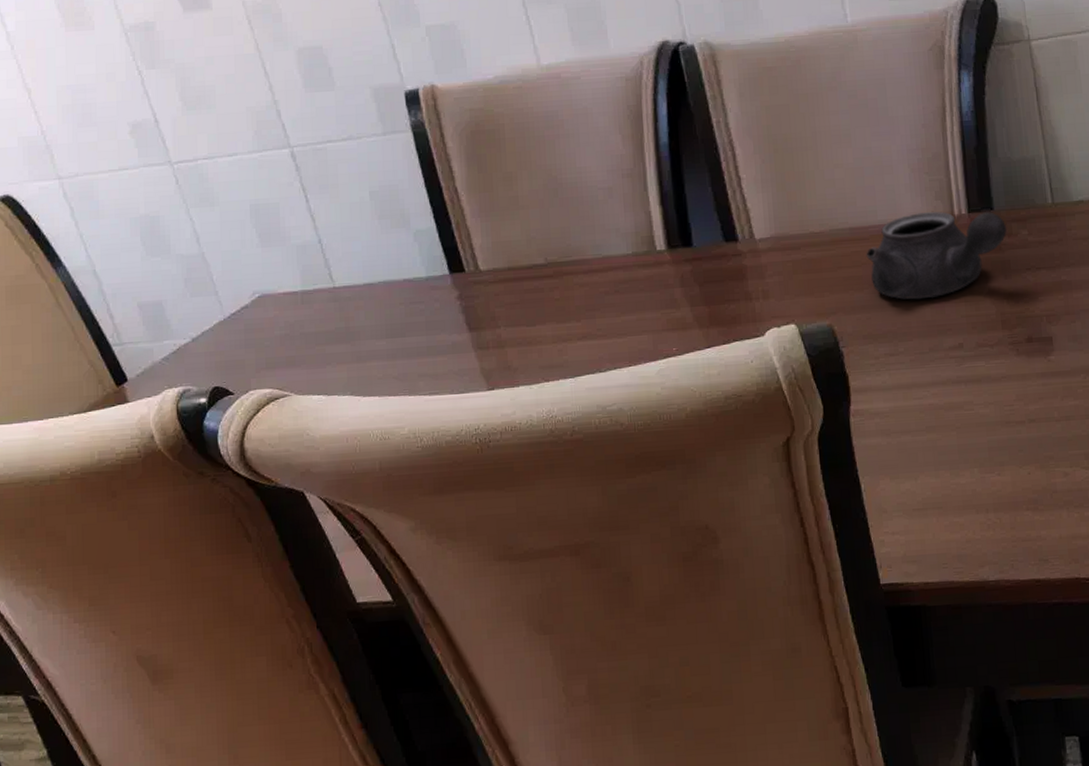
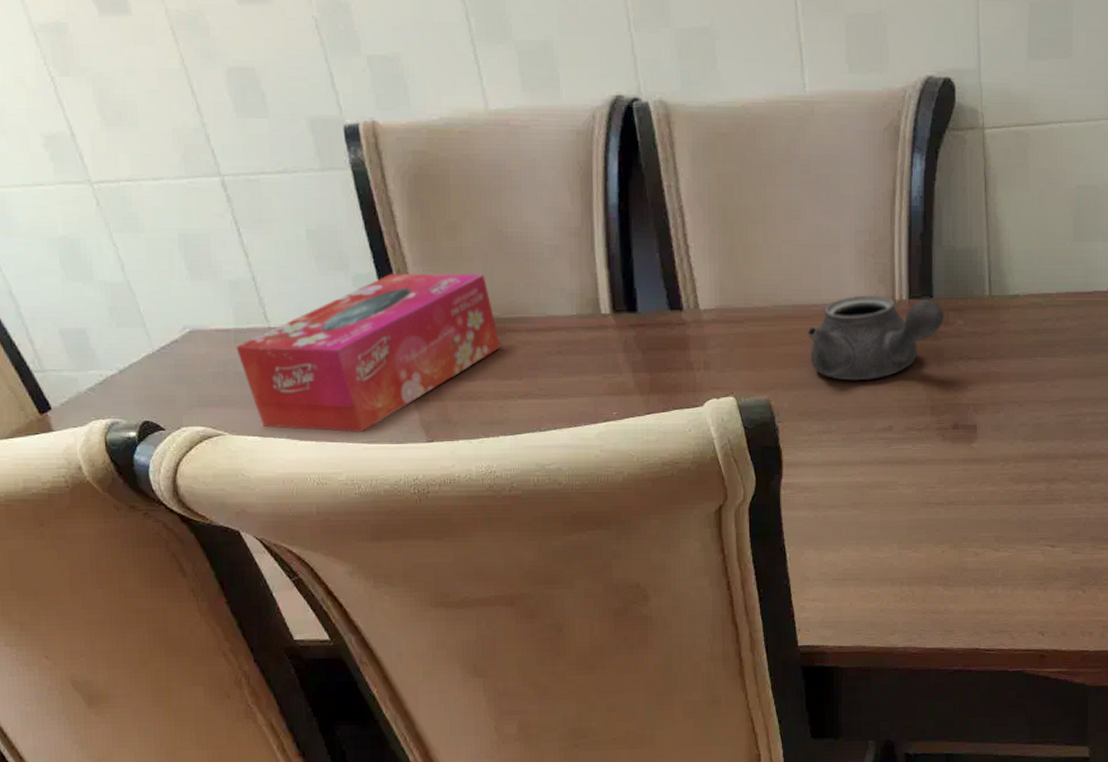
tissue box: none [302,220,559,386] -> present [236,273,501,433]

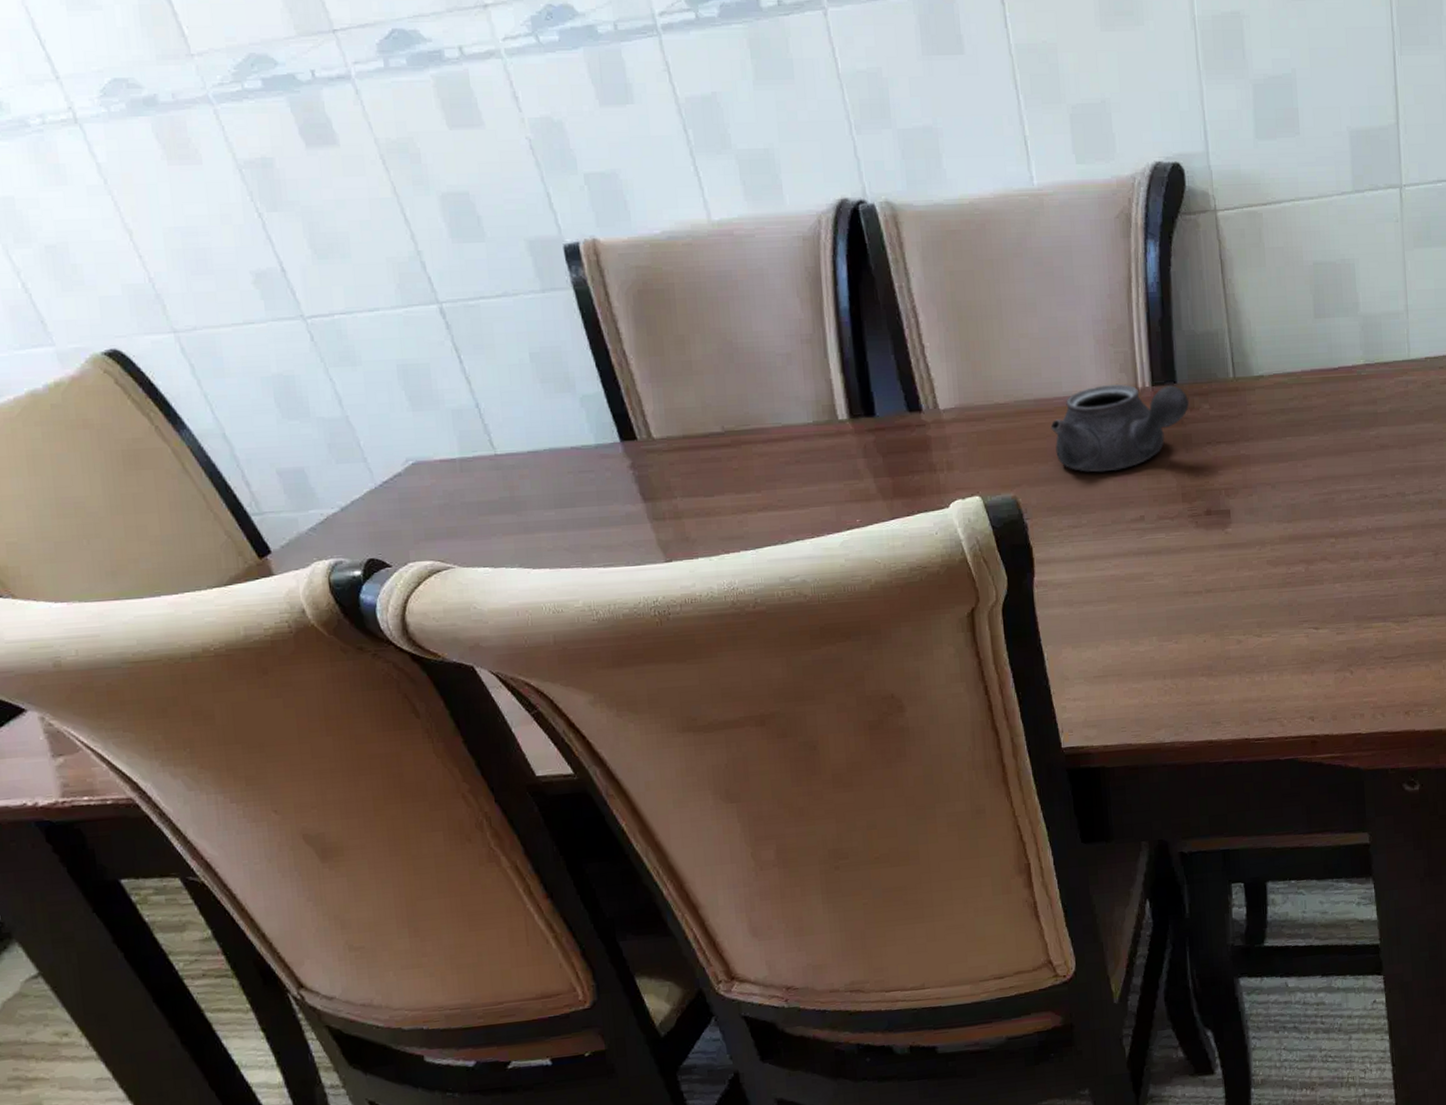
tissue box: present [236,273,501,433] -> none [462,386,737,558]

